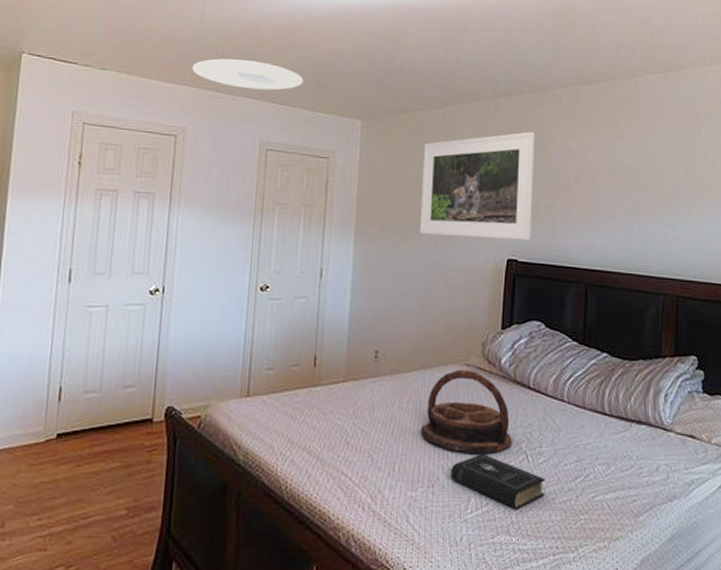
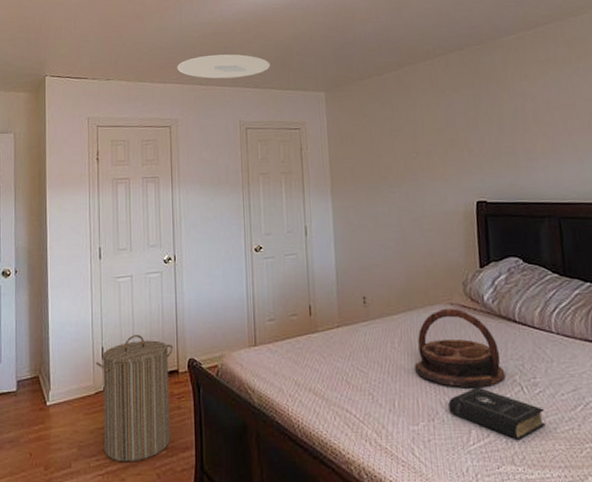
laundry hamper: none [49,374,149,523] -> present [95,334,173,462]
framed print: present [419,132,536,242] -> none [384,80,497,187]

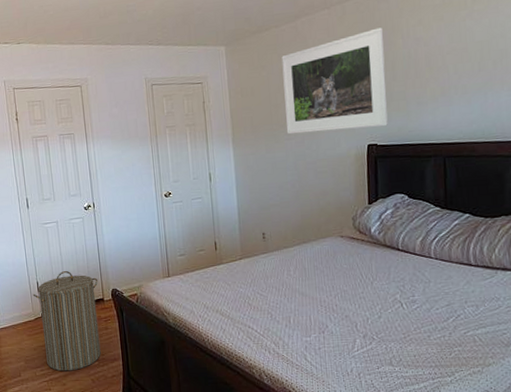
ceiling light: present [177,54,271,79] -> none [83,12,172,38]
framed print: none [384,80,497,187] -> present [281,27,388,135]
serving tray: present [415,308,506,388] -> none [308,240,388,306]
book: present [448,387,545,441] -> none [337,304,421,347]

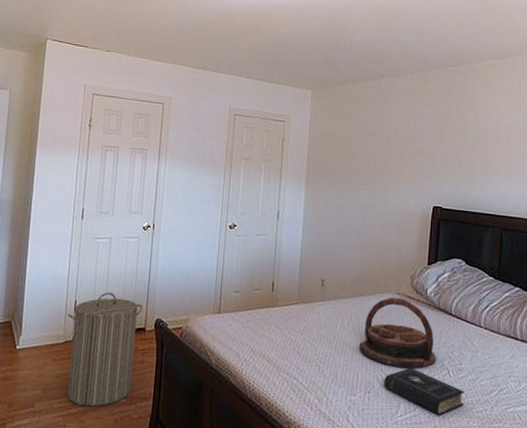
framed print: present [281,27,388,135] -> none [359,99,459,192]
serving tray: none [308,240,388,306] -> present [359,297,436,368]
book: none [337,304,421,347] -> present [384,367,464,416]

